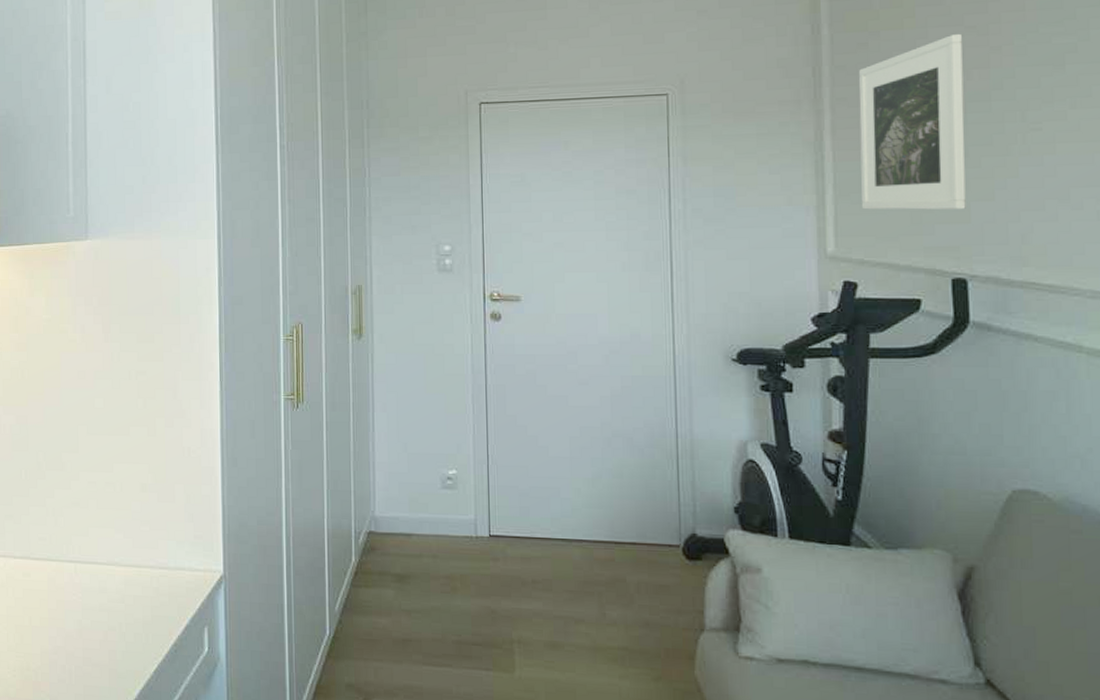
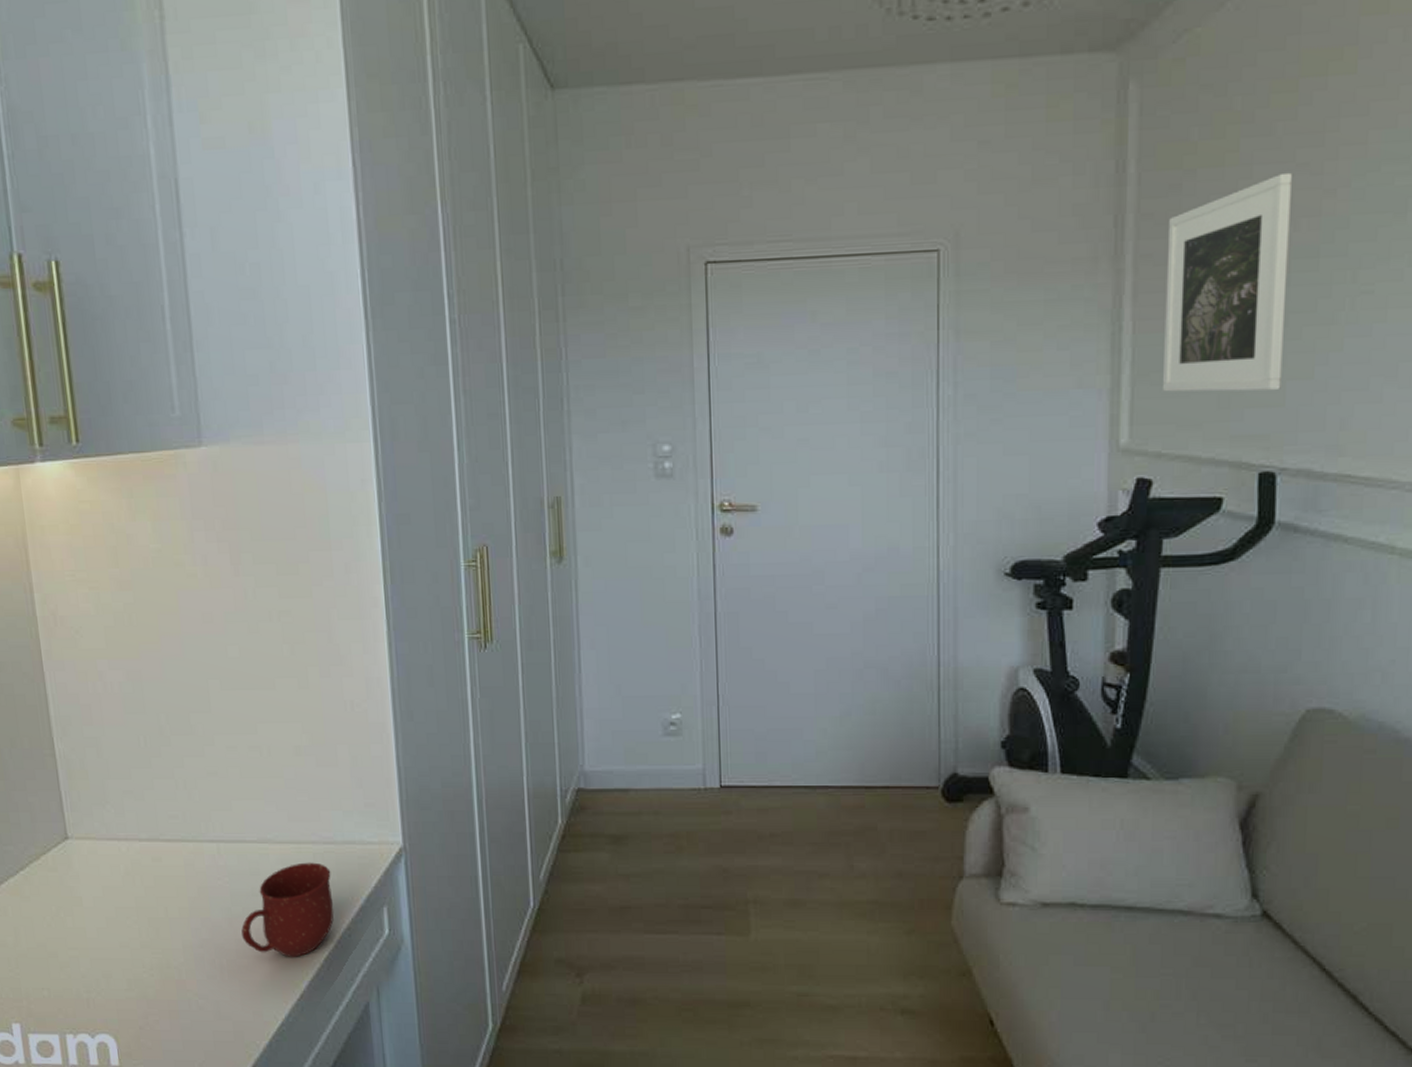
mug: none [89,584,164,668] -> present [241,862,334,957]

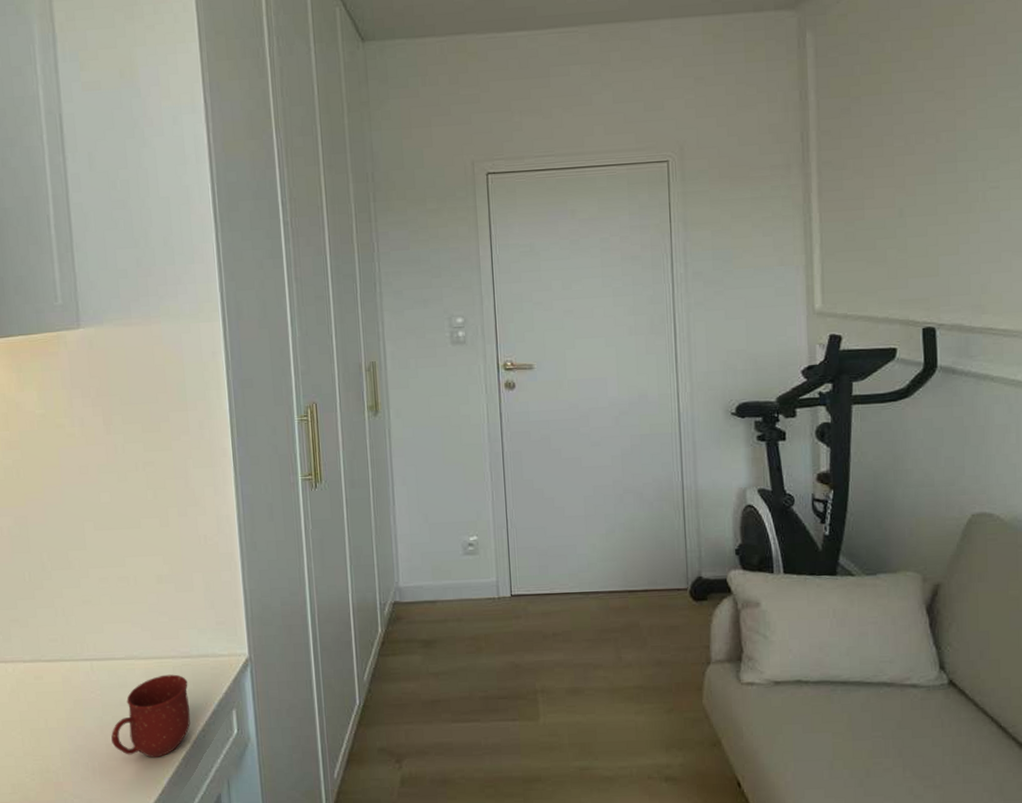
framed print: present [1163,172,1293,392] -> none [842,98,935,267]

